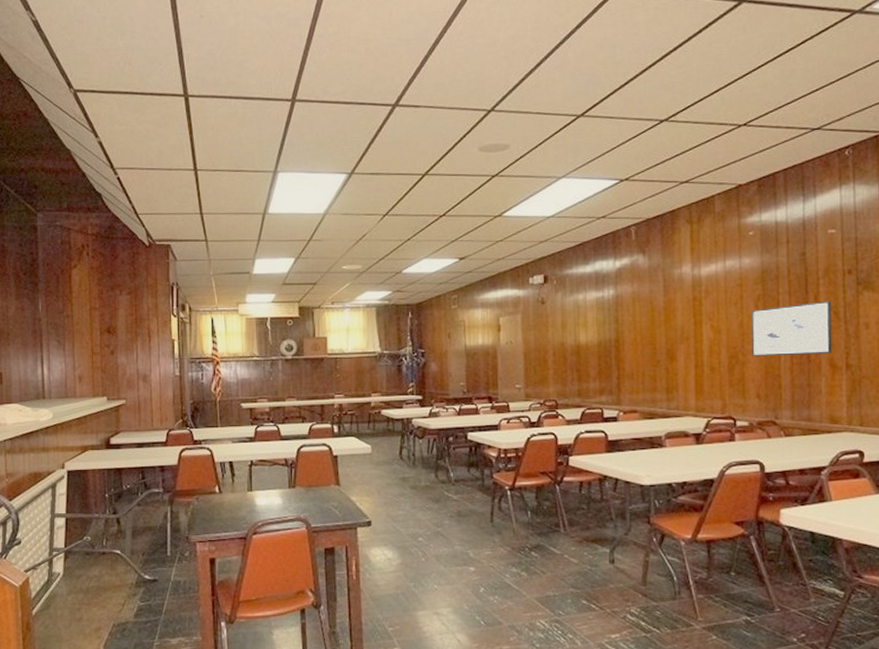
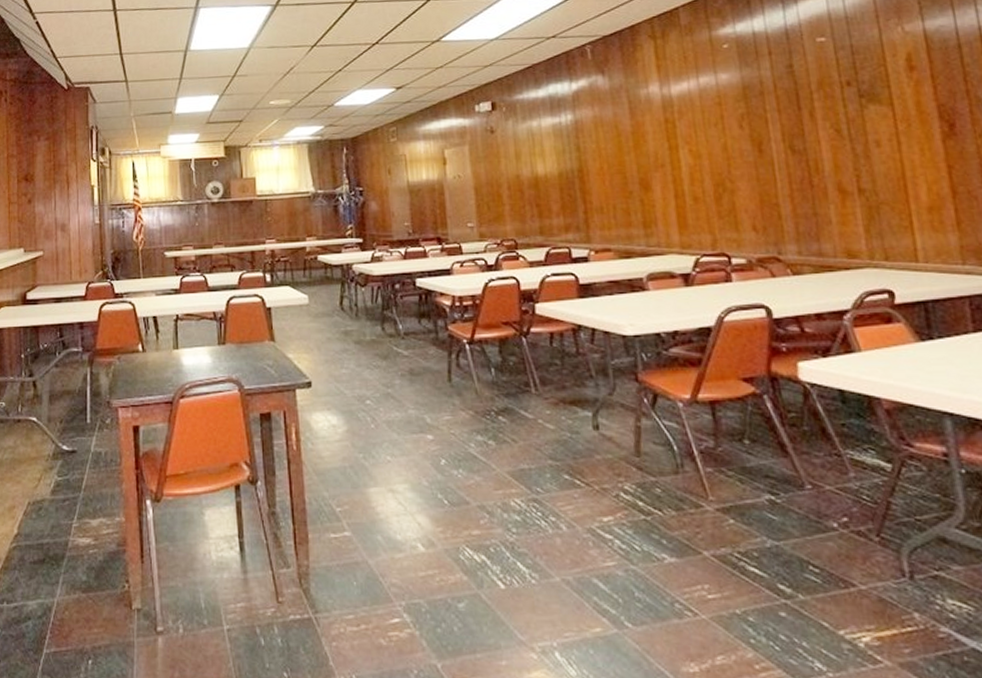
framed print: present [752,301,832,356] -> none [736,117,839,183]

